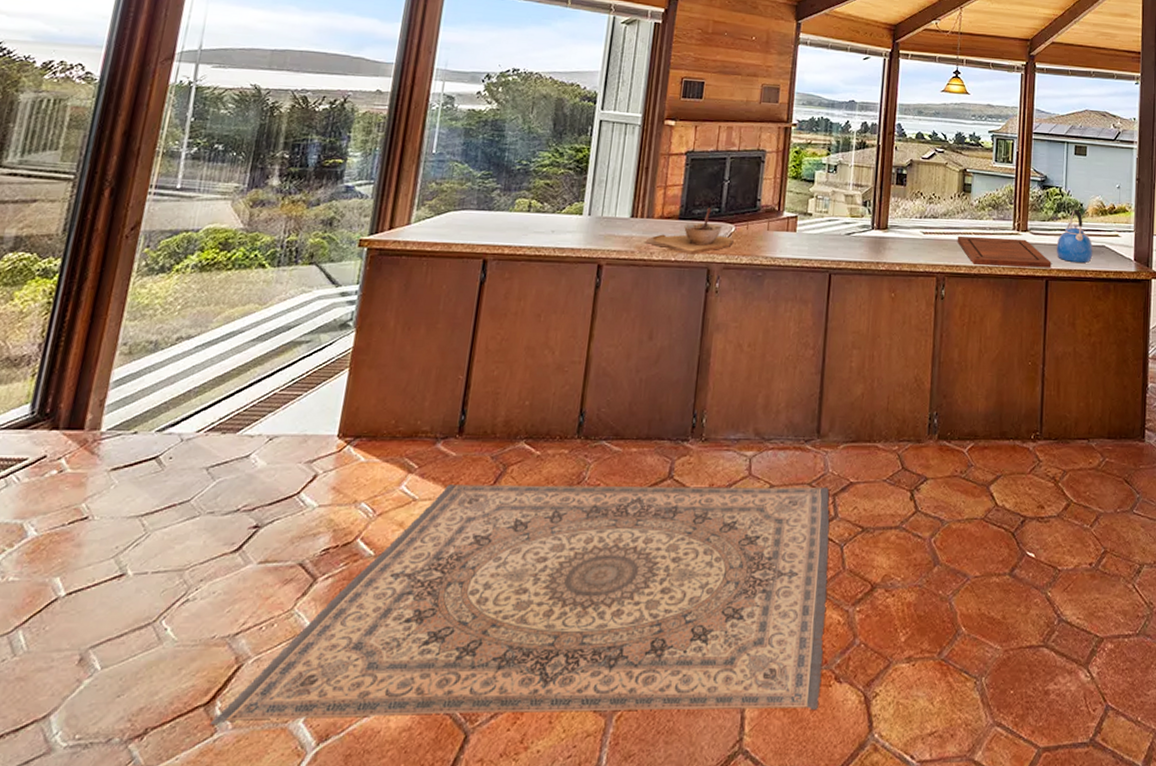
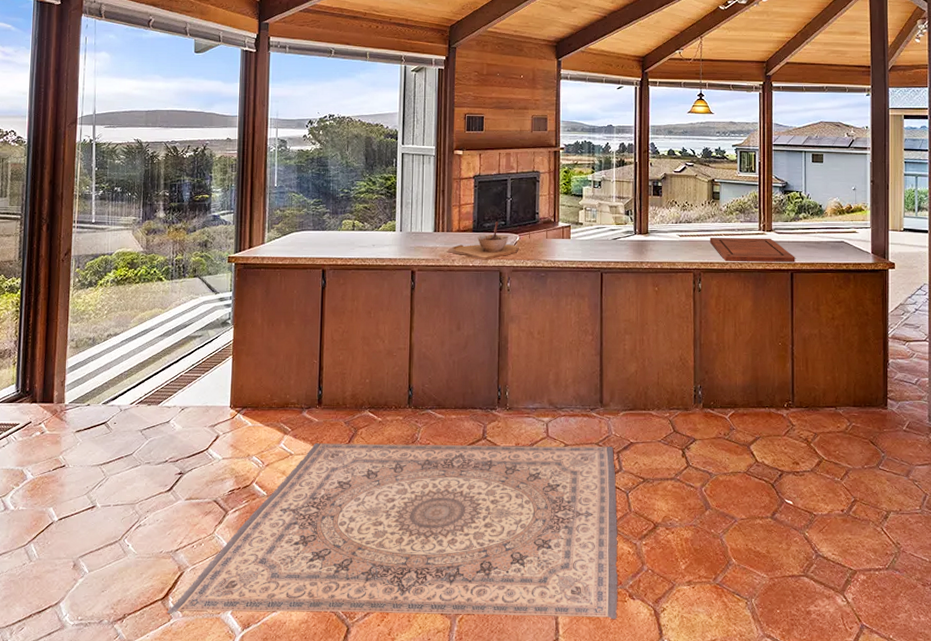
kettle: present [1056,210,1094,263] -> none [799,211,833,256]

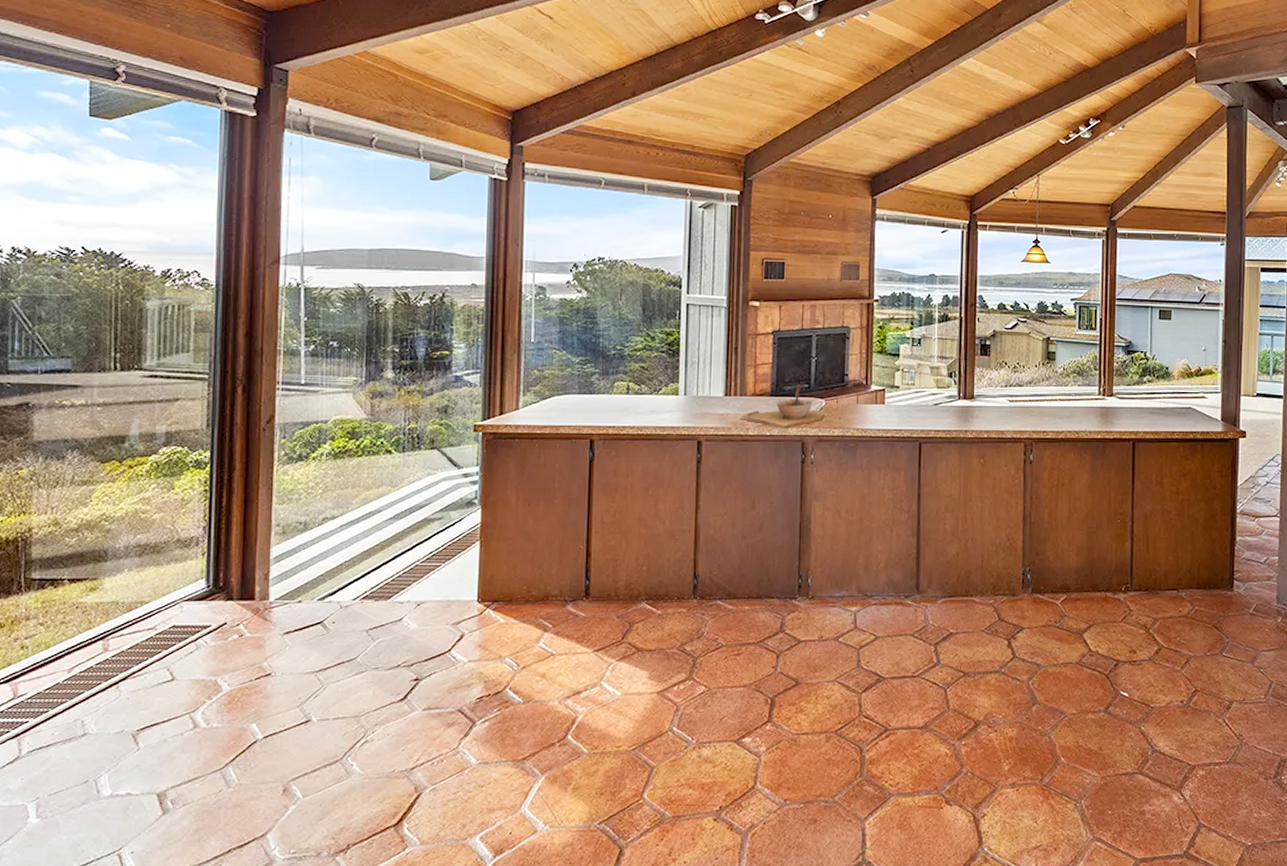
area rug: present [167,443,619,620] -> none [401,638,935,842]
cutting board: present [709,237,795,263] -> none [1043,402,1138,431]

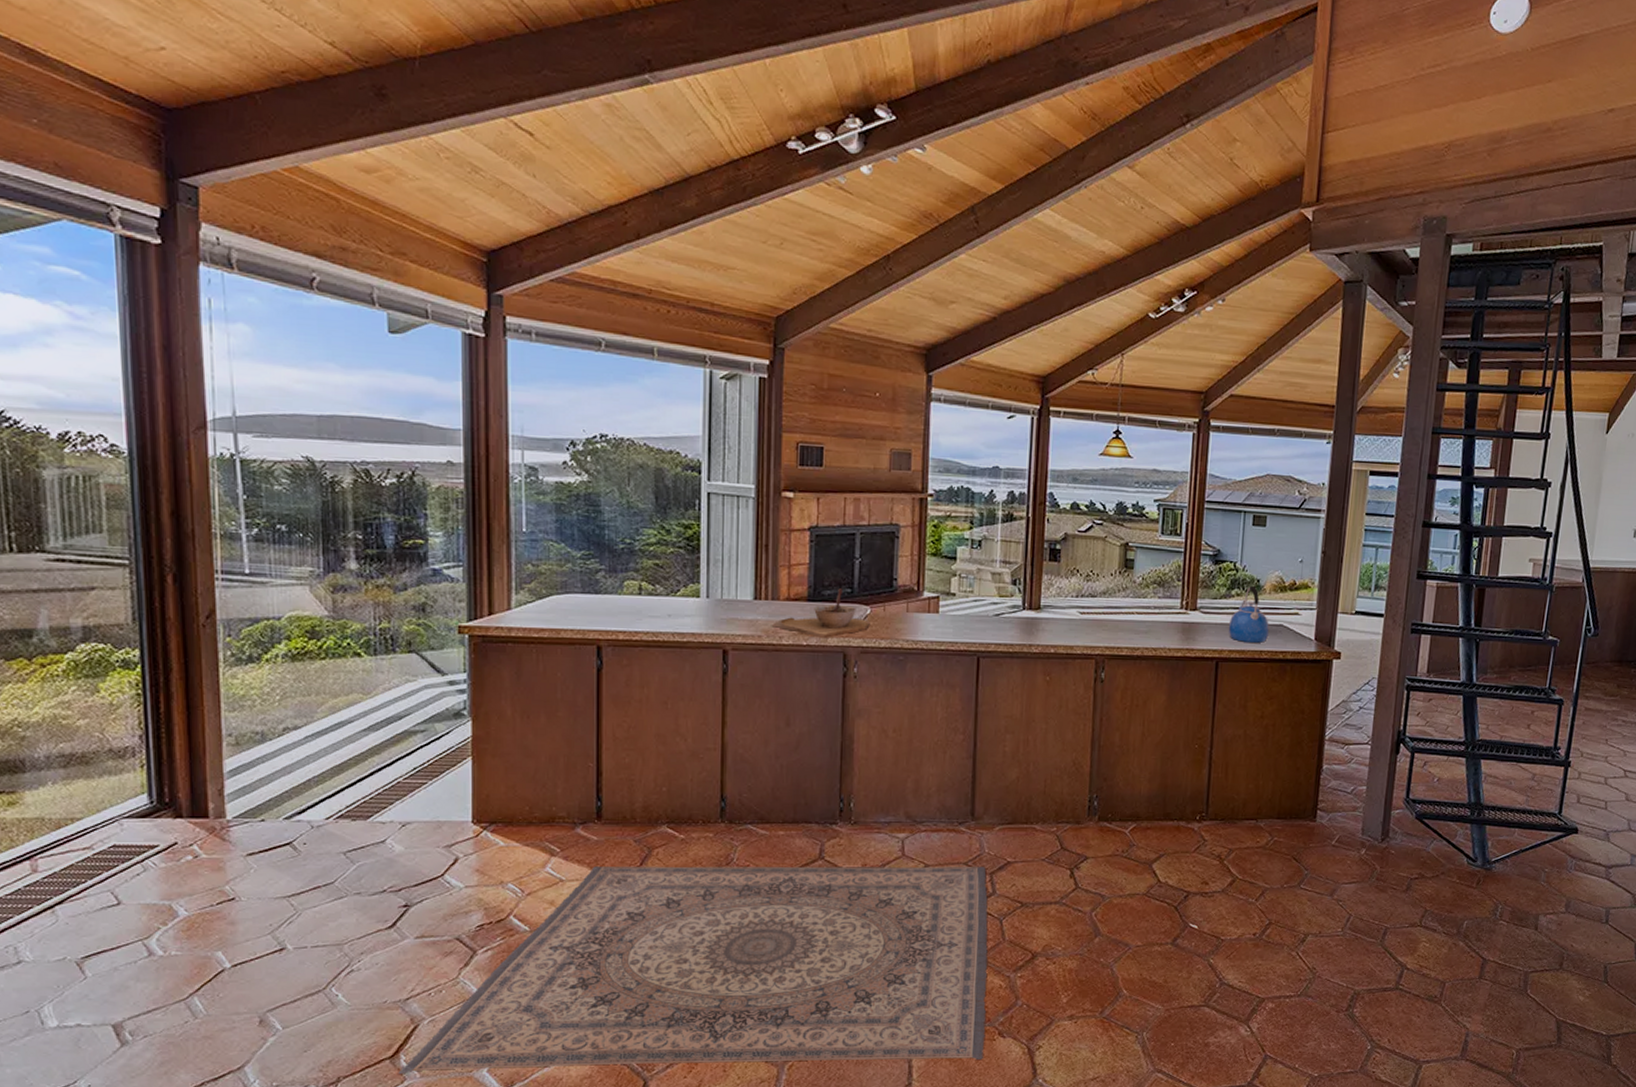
area rug: none [401,638,935,842] -> present [398,866,988,1075]
kettle: none [1142,373,1180,424] -> present [1228,586,1270,643]

